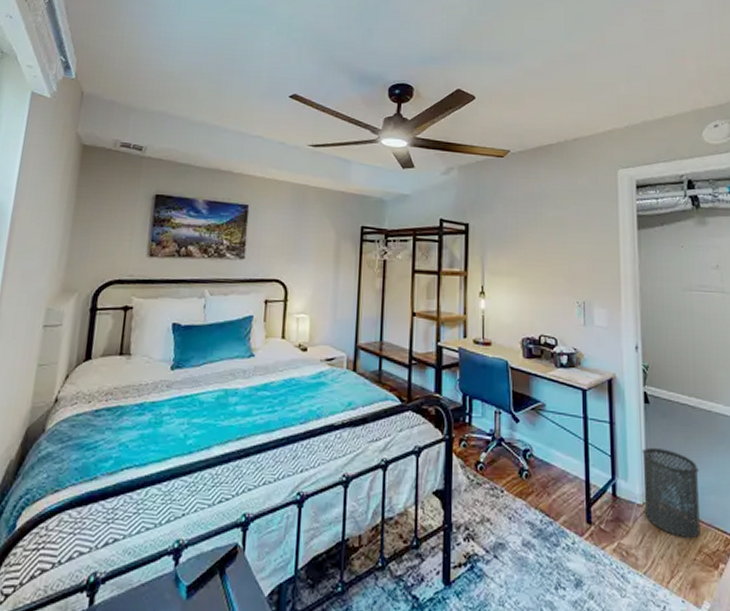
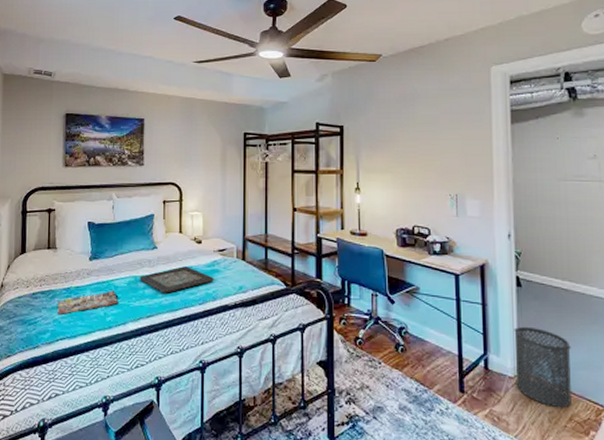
magazine: none [125,406,203,437] -> present [57,290,119,315]
decorative tray: none [230,378,320,410] -> present [139,266,214,293]

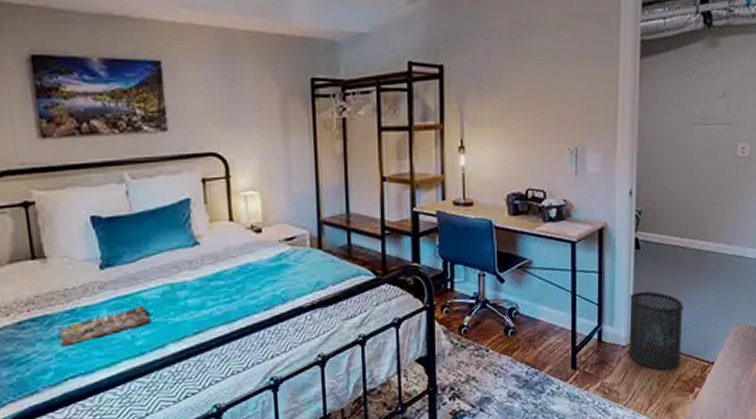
decorative tray: present [139,266,214,293] -> none [177,264,282,302]

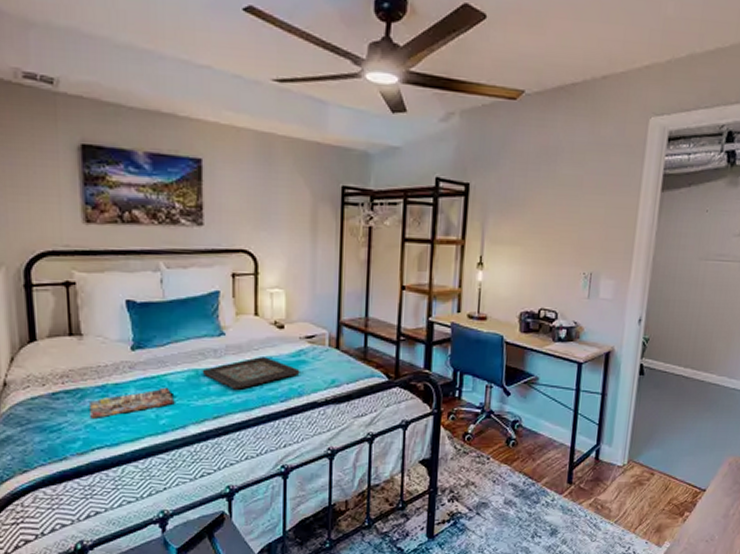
decorative tray: none [177,264,282,302] -> present [202,357,300,390]
trash can: present [628,291,684,371] -> none [623,415,682,493]

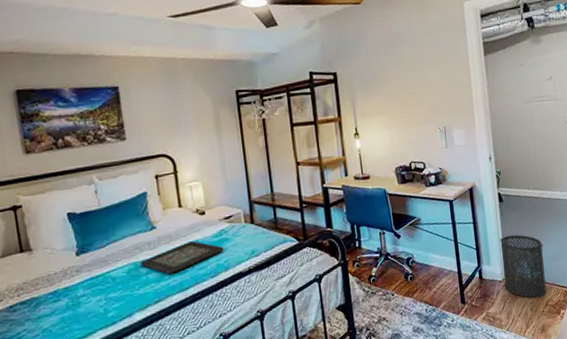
magazine: present [88,387,175,418] -> none [43,282,120,323]
trash can: none [623,415,682,493] -> present [500,234,546,298]

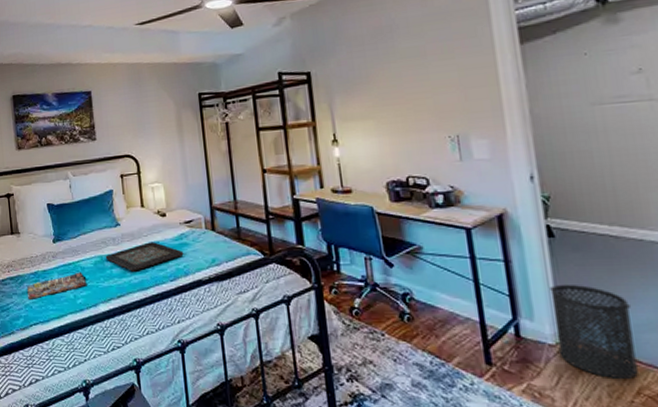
magazine: none [43,282,120,323] -> present [26,272,87,299]

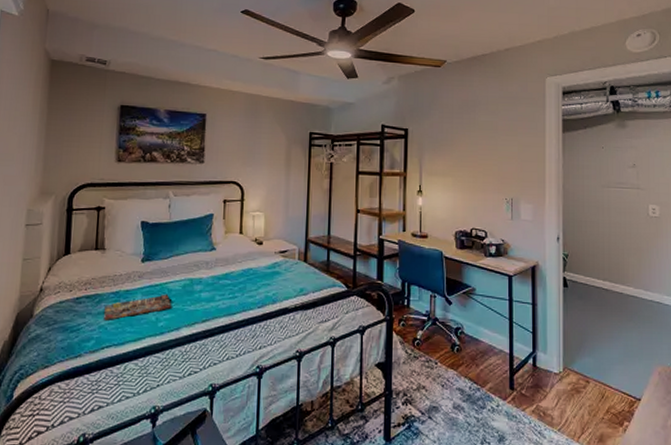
decorative tray: present [105,242,184,272] -> none [195,268,275,297]
trash can: present [550,284,638,380] -> none [560,324,609,402]

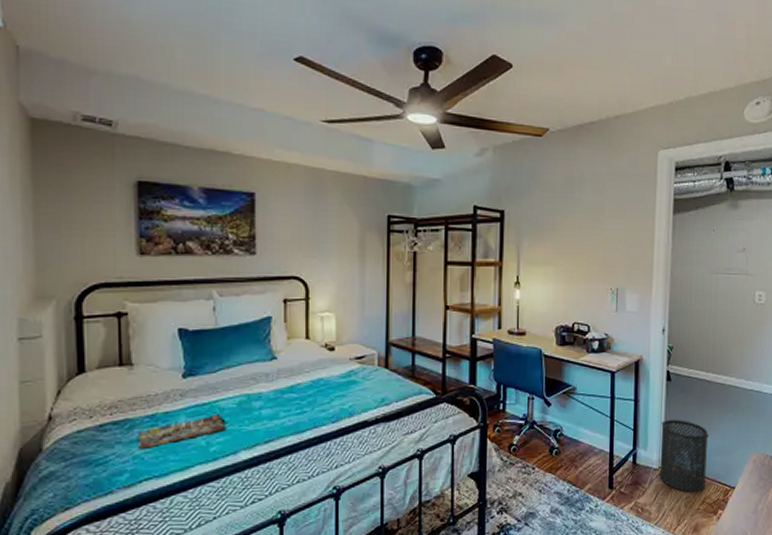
trash can: none [560,324,609,402] -> present [659,419,709,493]

